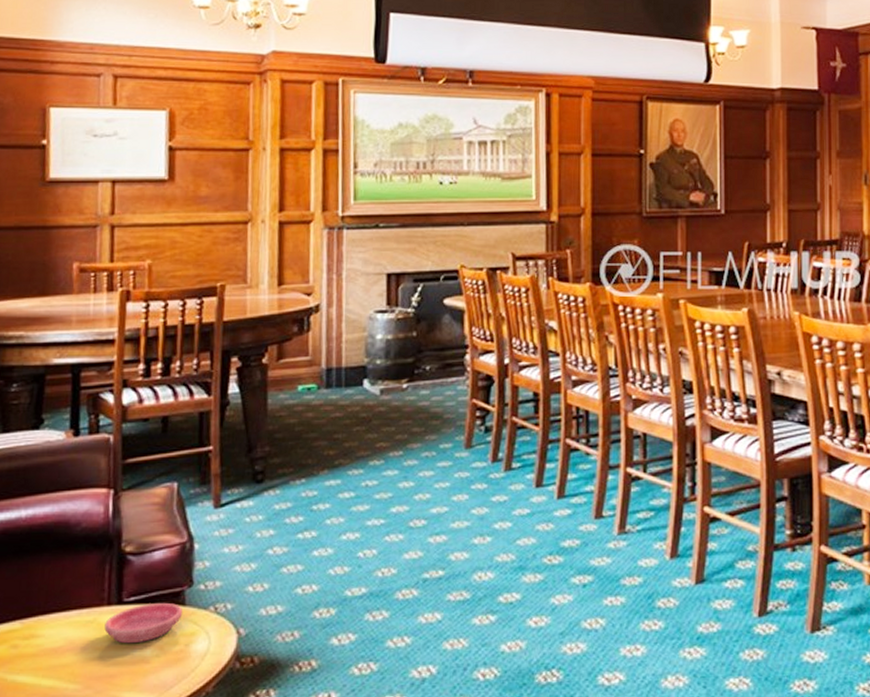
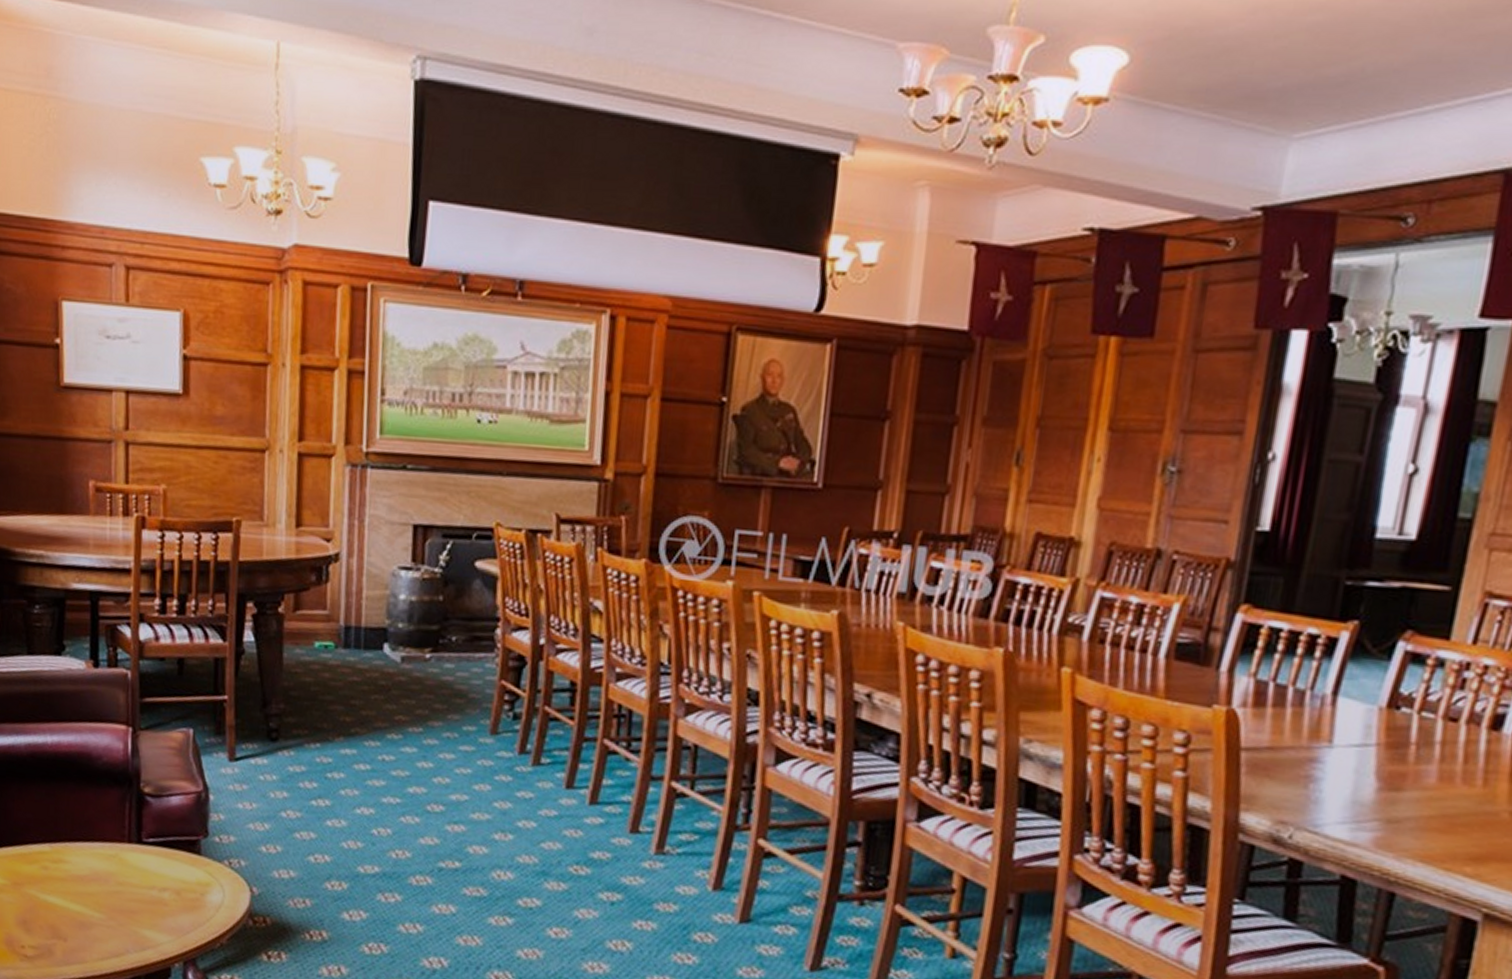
saucer: present [104,602,182,644] -> none [126,847,198,885]

